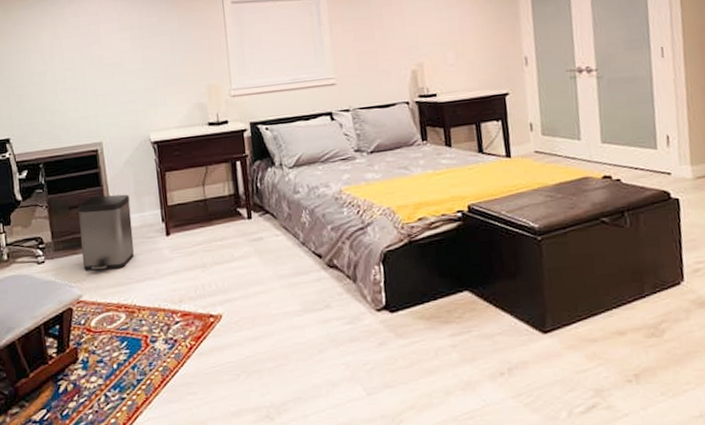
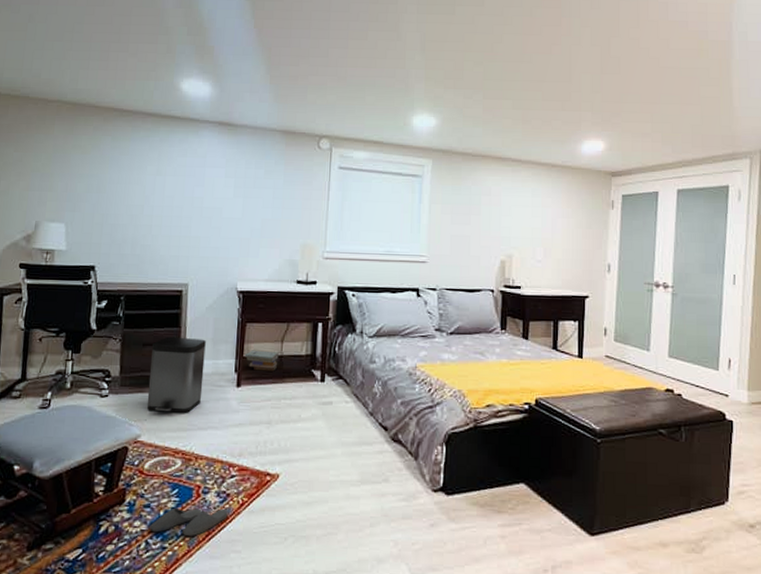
slippers: none [106,354,179,386] -> present [150,507,228,537]
books: none [169,196,203,218] -> present [244,350,279,372]

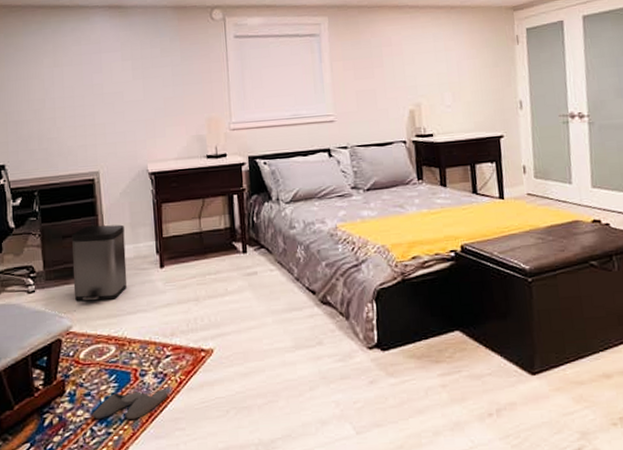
books: present [244,350,279,372] -> none [164,228,198,250]

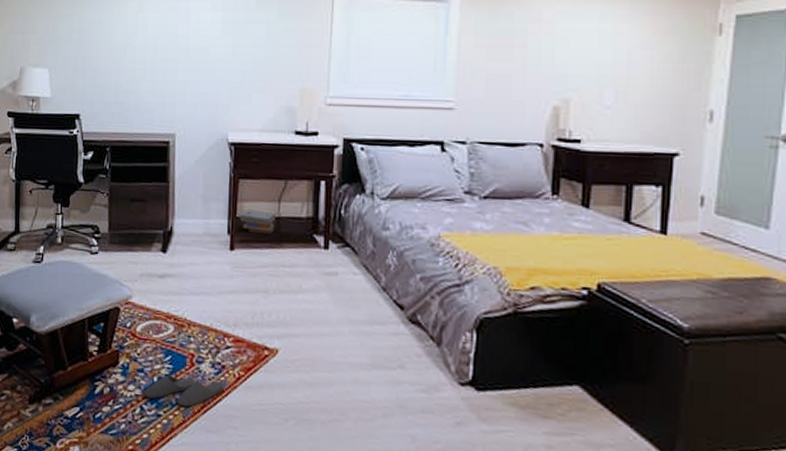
pedal bin: present [71,224,127,302] -> none [137,192,196,277]
books: none [164,228,198,250] -> present [237,209,276,235]

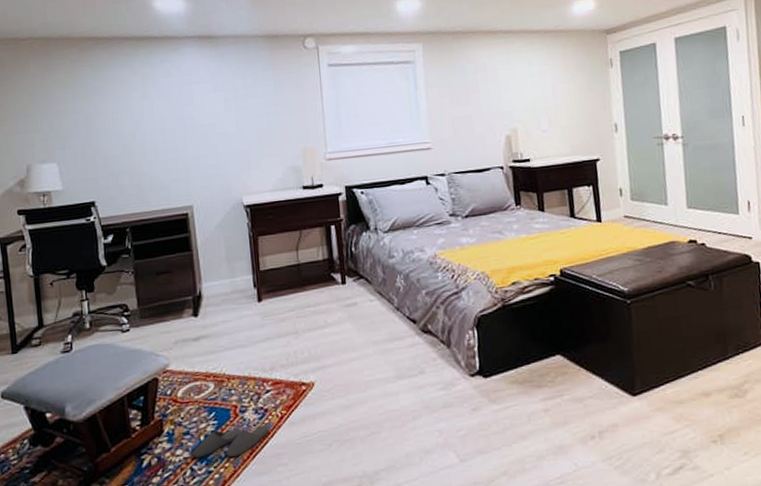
books: present [237,209,276,235] -> none [261,261,296,283]

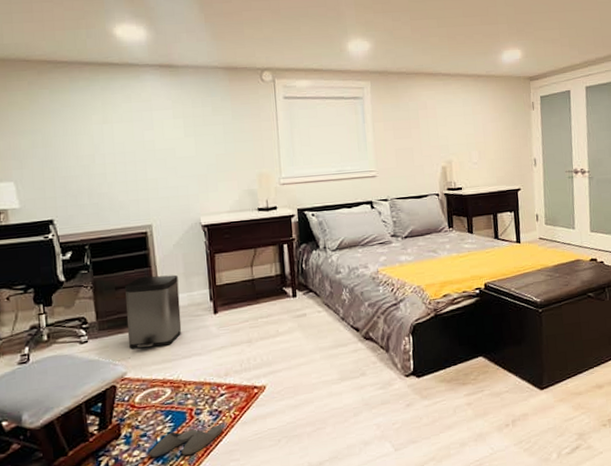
pedal bin: none [165,259,225,339] -> present [124,274,182,349]

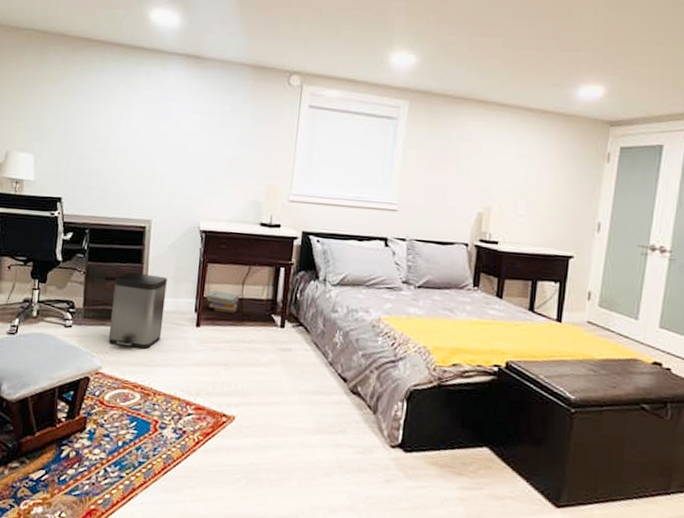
slippers: present [149,424,223,458] -> none [108,439,184,469]
books: none [217,276,250,297] -> present [205,291,239,314]

